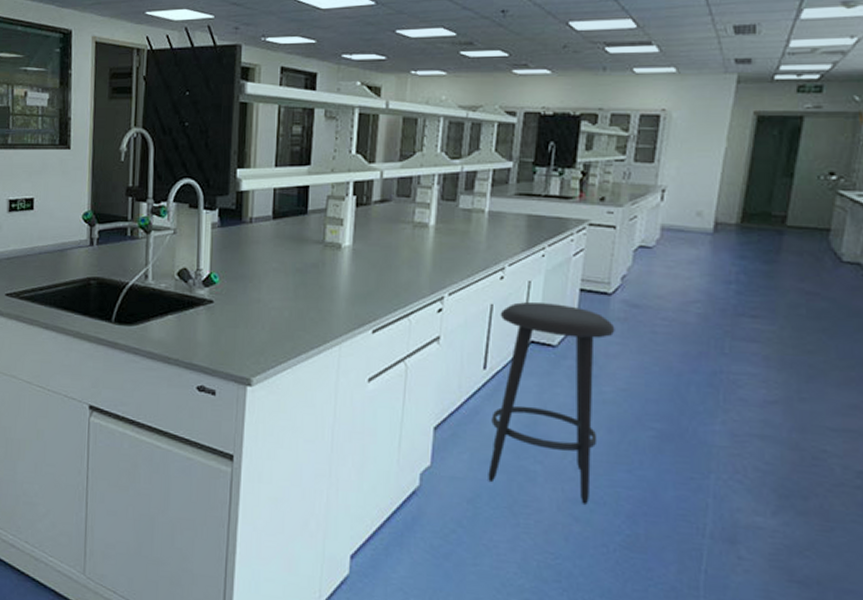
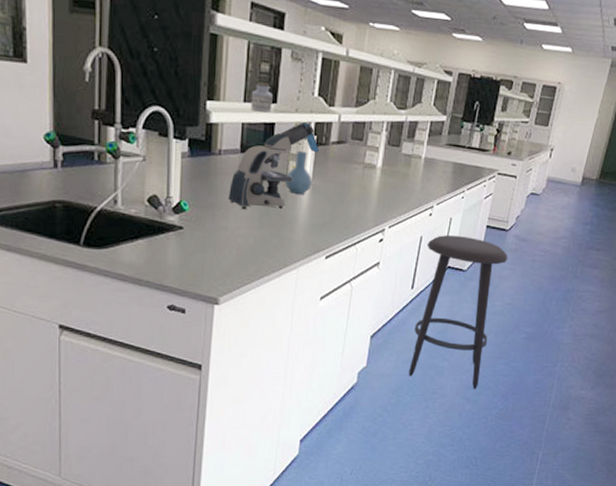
microscope: none [260,183,361,280] -> present [228,122,320,210]
jar: none [282,145,306,175] -> present [251,81,273,113]
flask: none [323,213,353,260] -> present [285,150,312,194]

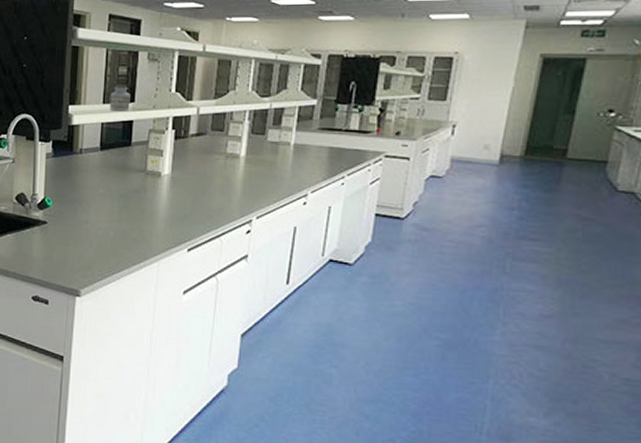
microscope: present [228,122,320,210] -> none [88,118,179,204]
flask: present [285,150,312,194] -> none [144,145,171,187]
stool: present [409,235,508,389] -> none [288,225,406,404]

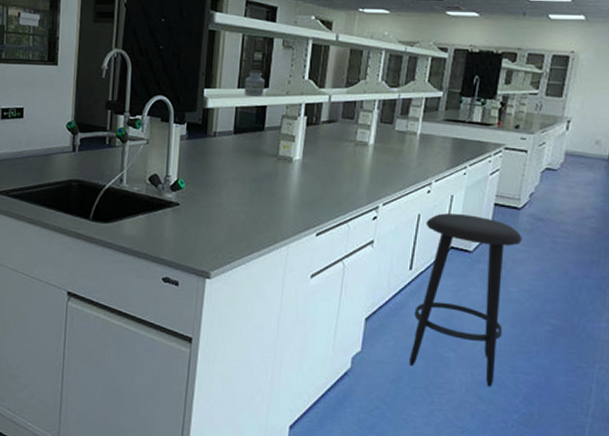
stool: none [288,225,406,404] -> present [409,213,522,387]

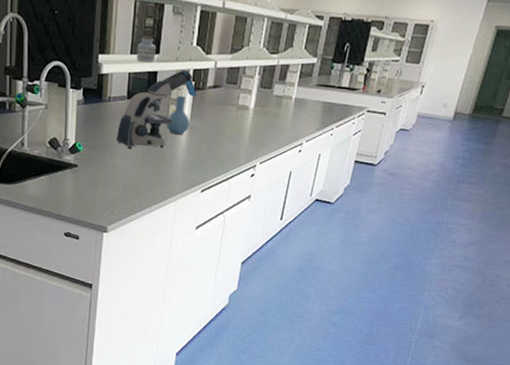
microscope: none [221,104,310,187] -> present [116,70,198,149]
flask: none [276,130,302,172] -> present [166,95,190,135]
stool: present [409,213,522,387] -> none [276,170,376,314]

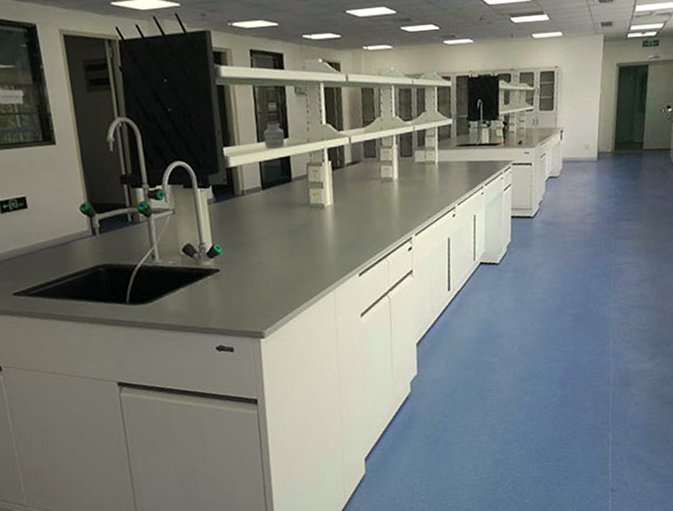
microscope: present [116,70,198,149] -> none [257,150,337,243]
flask: present [166,95,190,135] -> none [309,177,334,219]

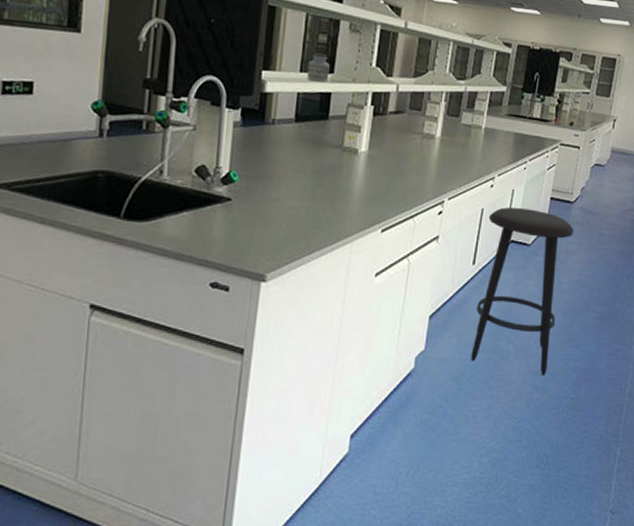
stool: none [455,230,539,380] -> present [471,207,574,375]

